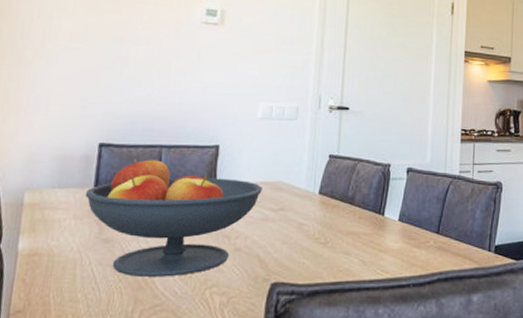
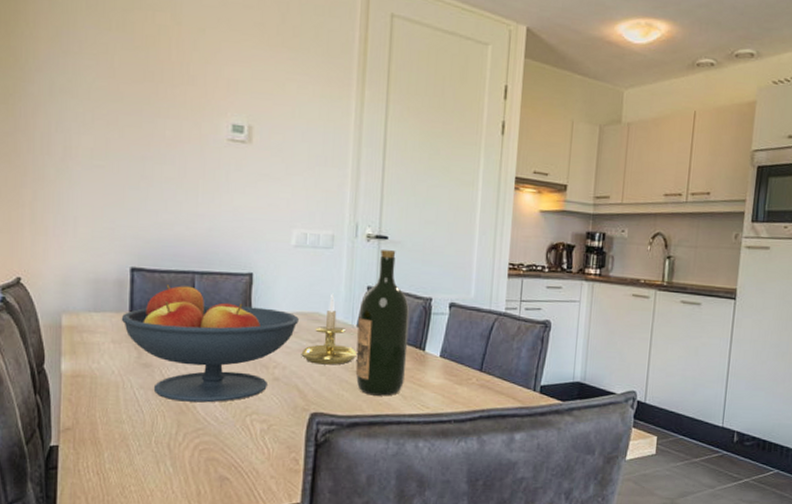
candle holder: none [263,162,319,233] -> present [301,293,358,365]
wine bottle: none [316,120,370,263] -> present [355,250,410,396]

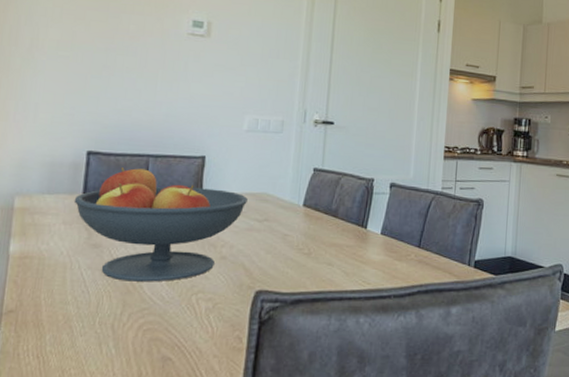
candle holder: present [301,293,358,365] -> none [248,175,303,244]
wine bottle: present [355,250,410,396] -> none [300,134,353,273]

